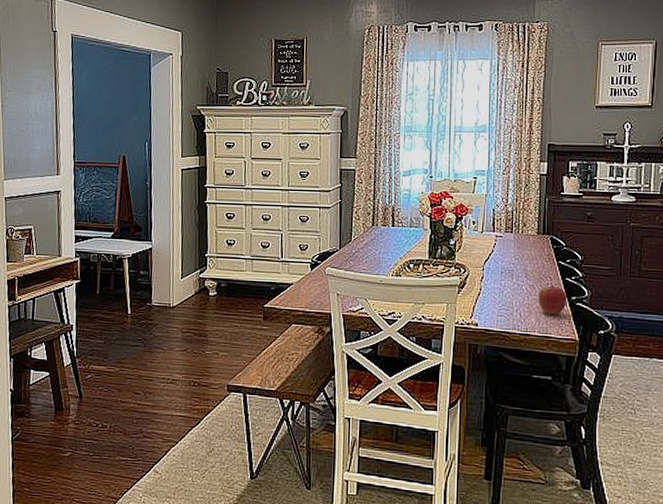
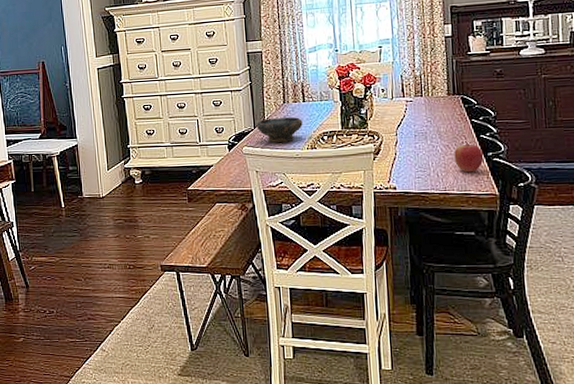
bowl: none [342,240,390,266] -> present [256,117,303,143]

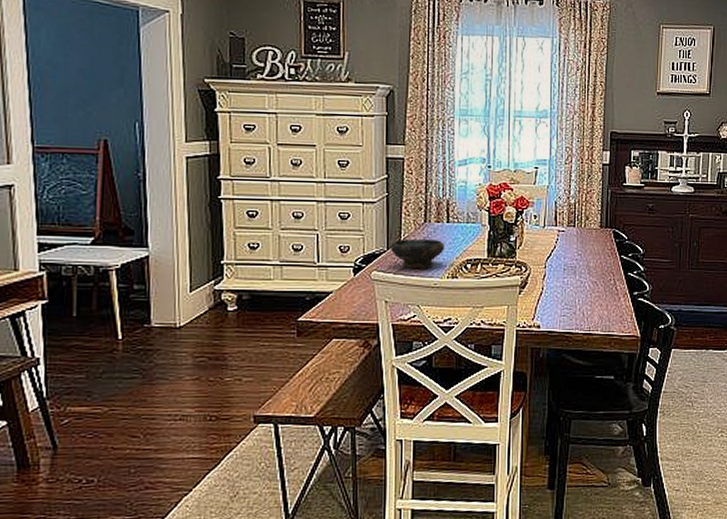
apple: present [454,144,484,173] -> none [601,281,629,312]

